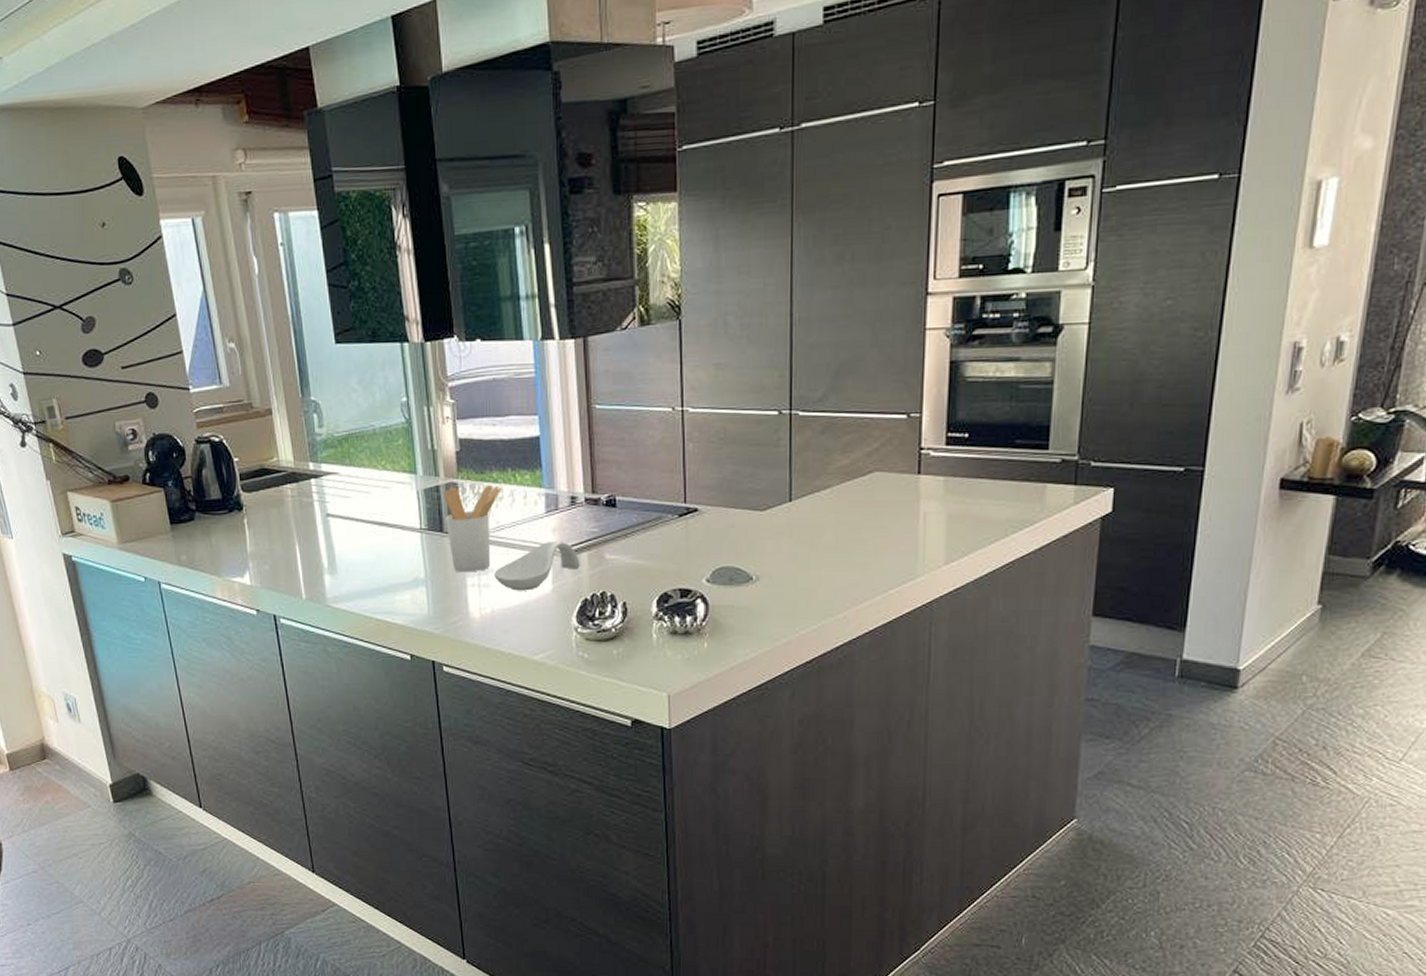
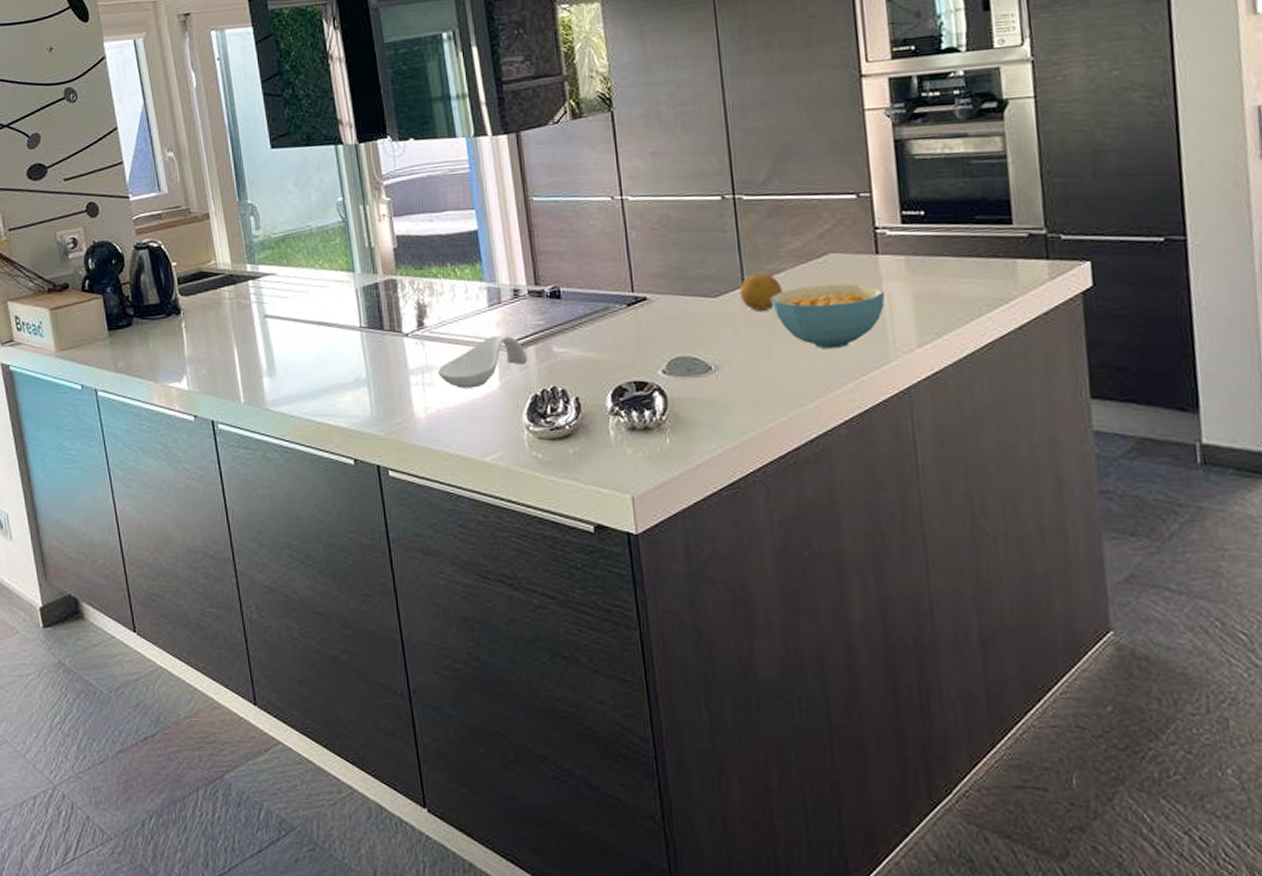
utensil holder: present [444,485,502,573] -> none [383,281,442,371]
fruit: none [787,489,827,525] -> present [740,273,783,311]
cereal bowl: none [815,501,922,564] -> present [771,284,885,350]

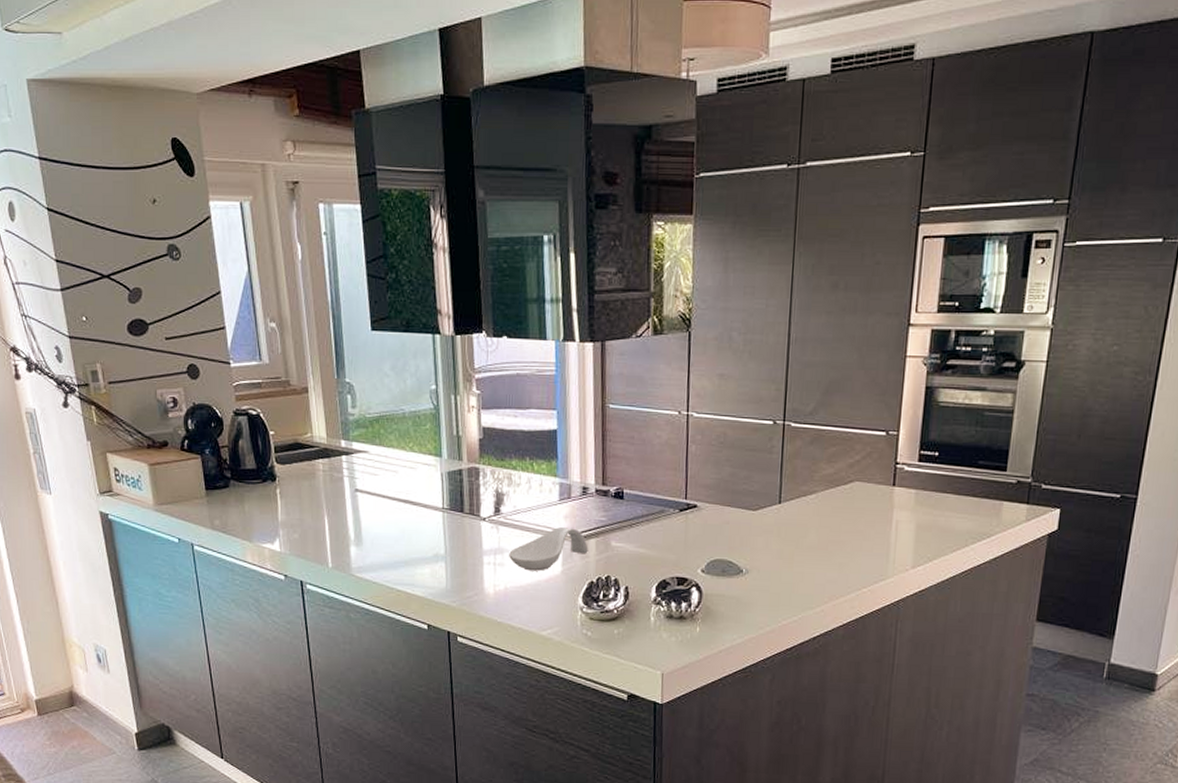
fruit: present [740,273,783,311] -> none [776,493,812,526]
cereal bowl: present [771,284,885,350] -> none [801,508,894,564]

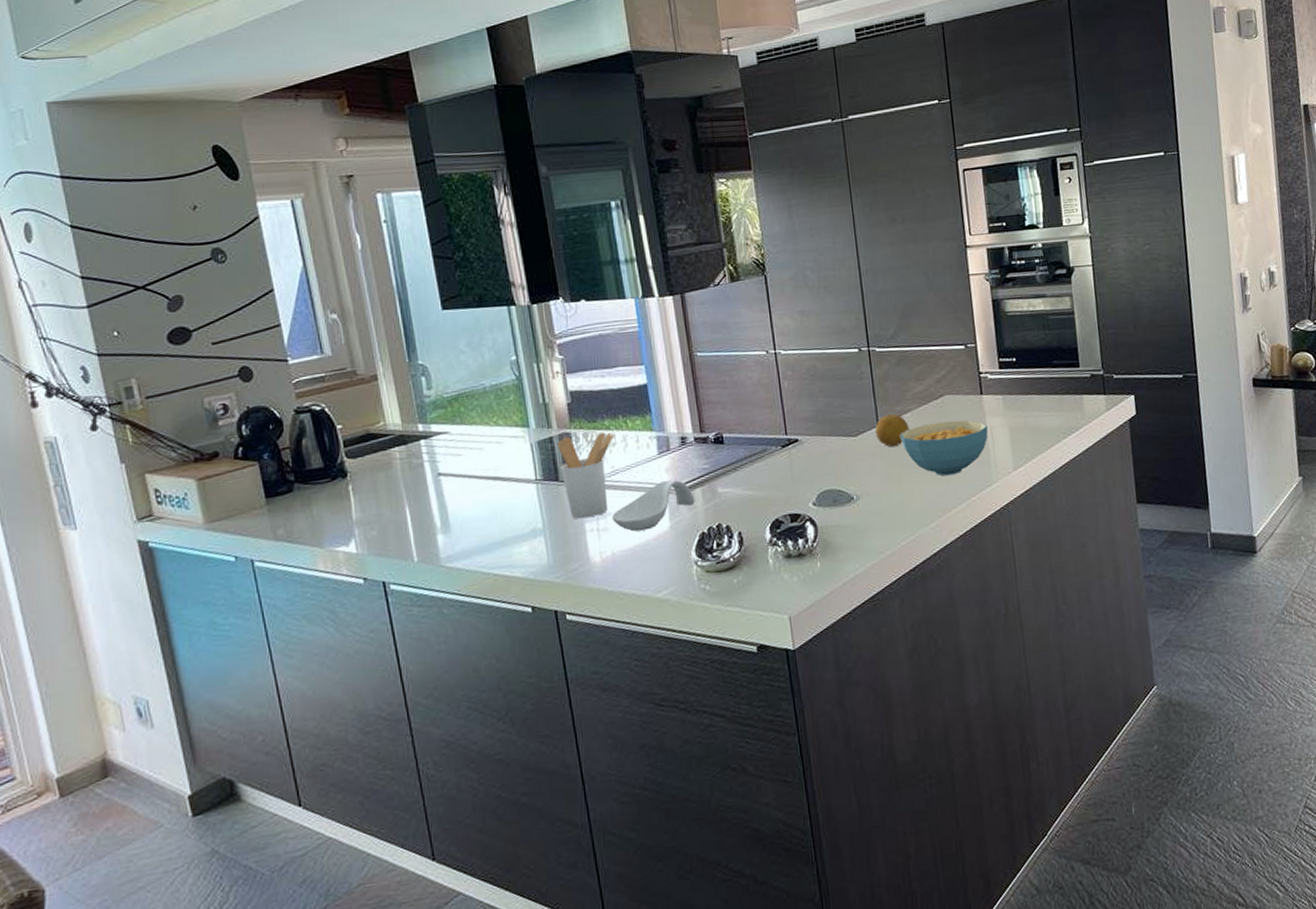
utensil holder: none [466,471,520,552] -> present [557,432,614,519]
fruit: none [776,493,812,526] -> present [875,414,909,447]
cereal bowl: none [801,508,894,564] -> present [900,420,989,476]

